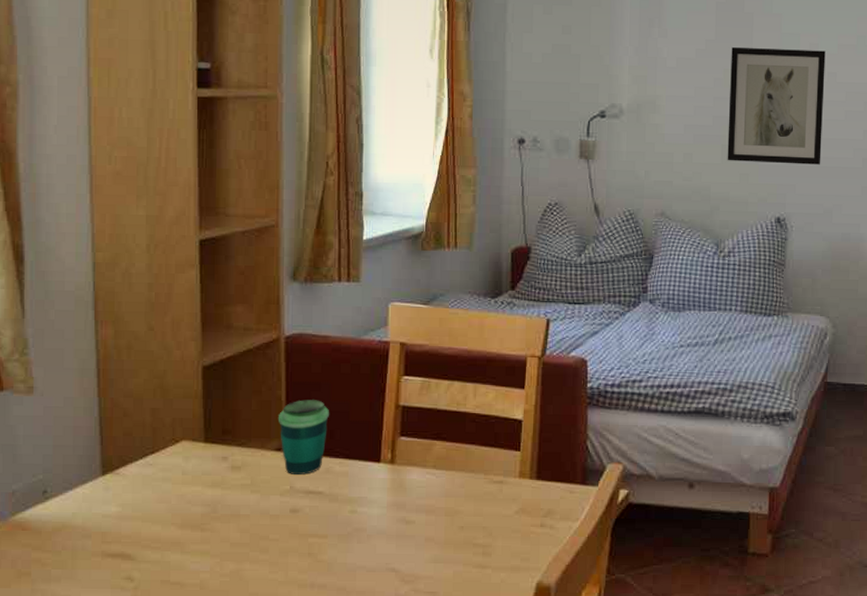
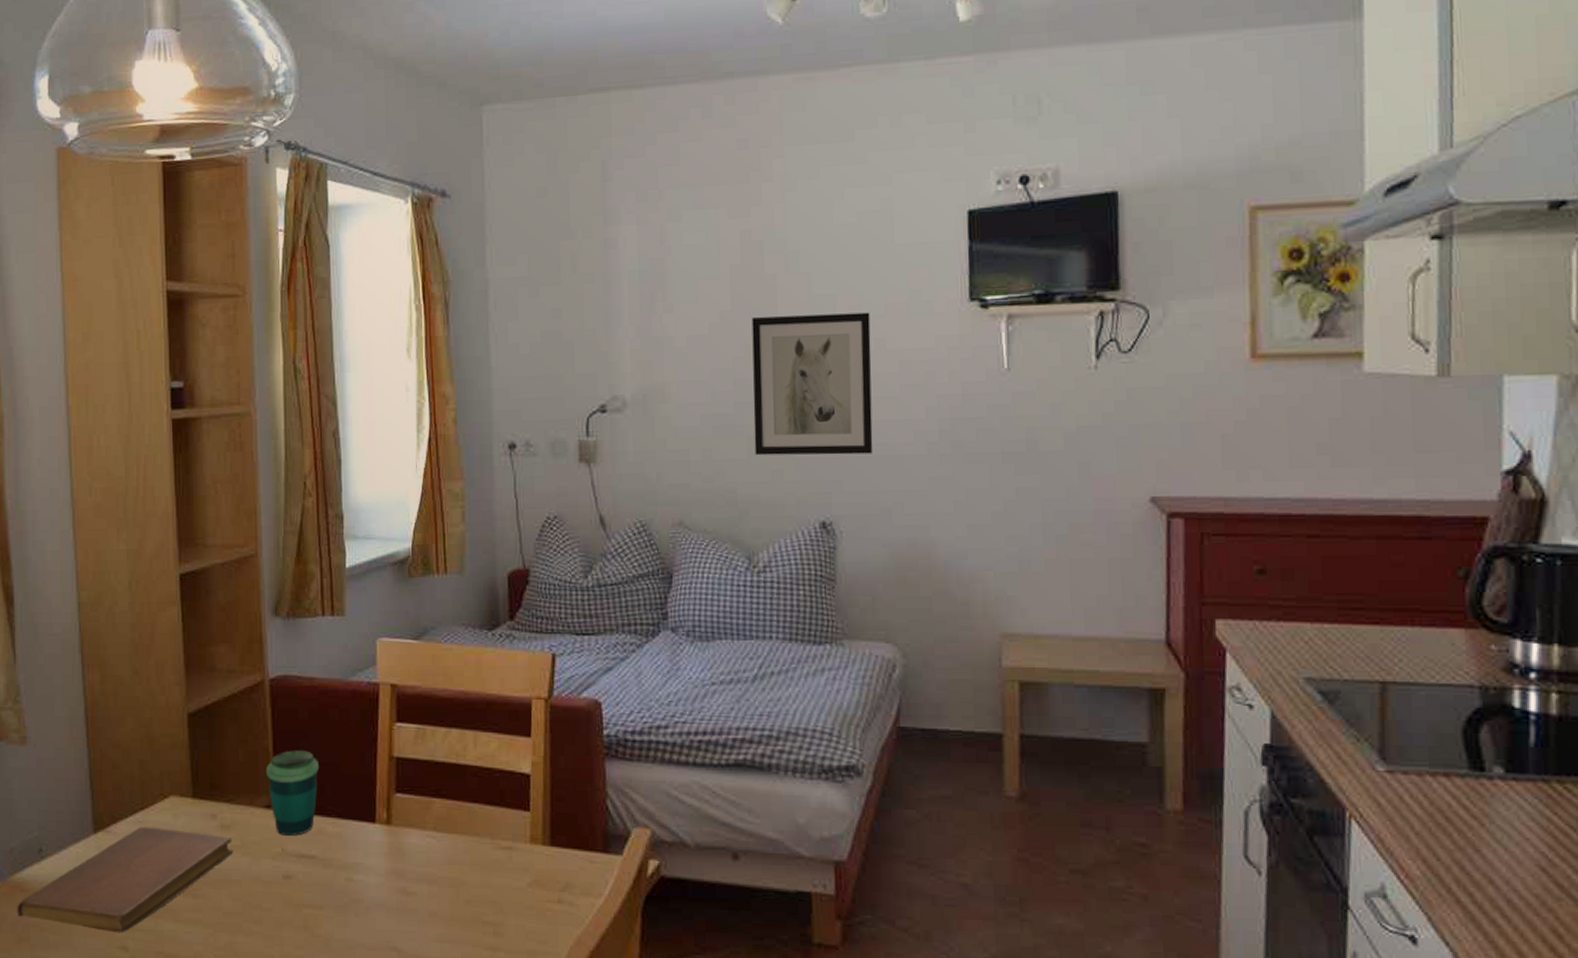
notebook: none [18,469,243,565] -> present [17,827,234,933]

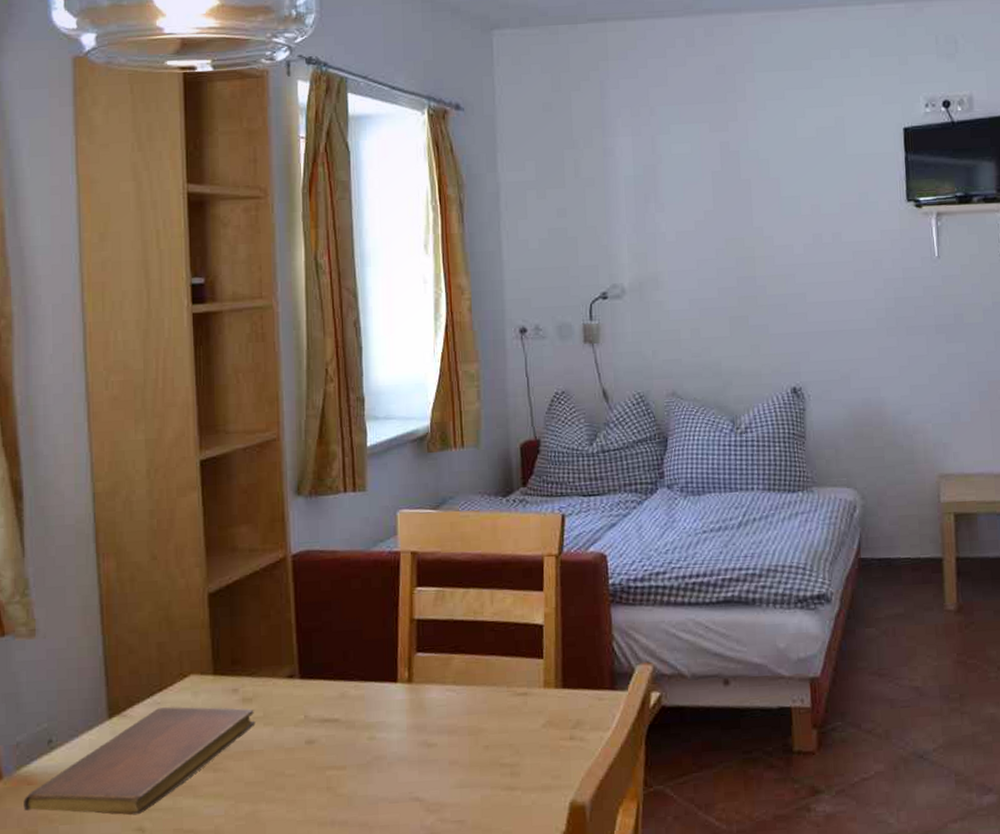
cup: present [265,750,319,836] -> none [288,620,341,703]
wall art: present [751,312,873,456] -> none [731,211,834,333]

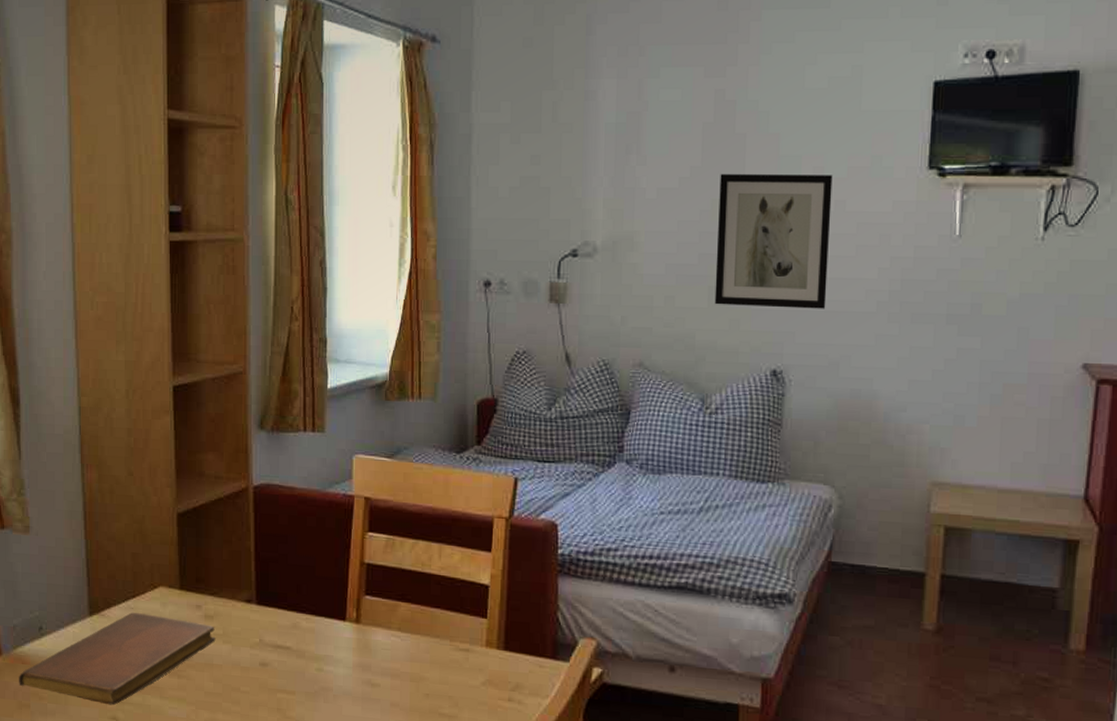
wall art: none [731,211,834,333] -> present [714,174,833,309]

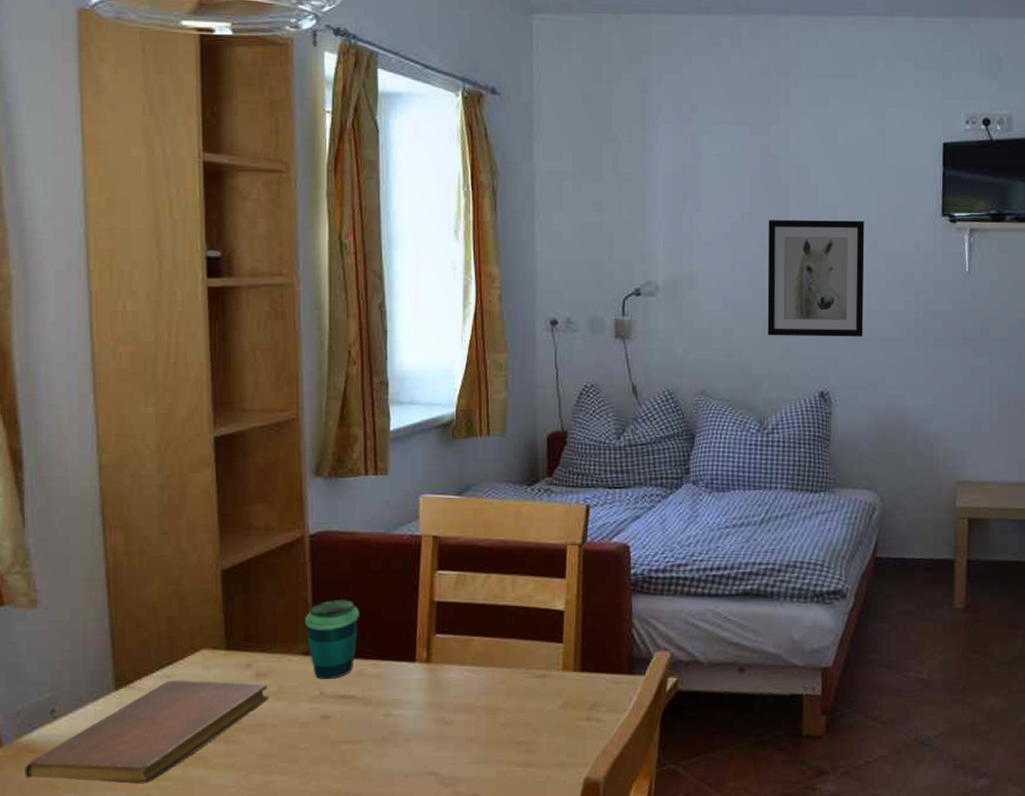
cup: none [247,552,296,628] -> present [304,600,359,679]

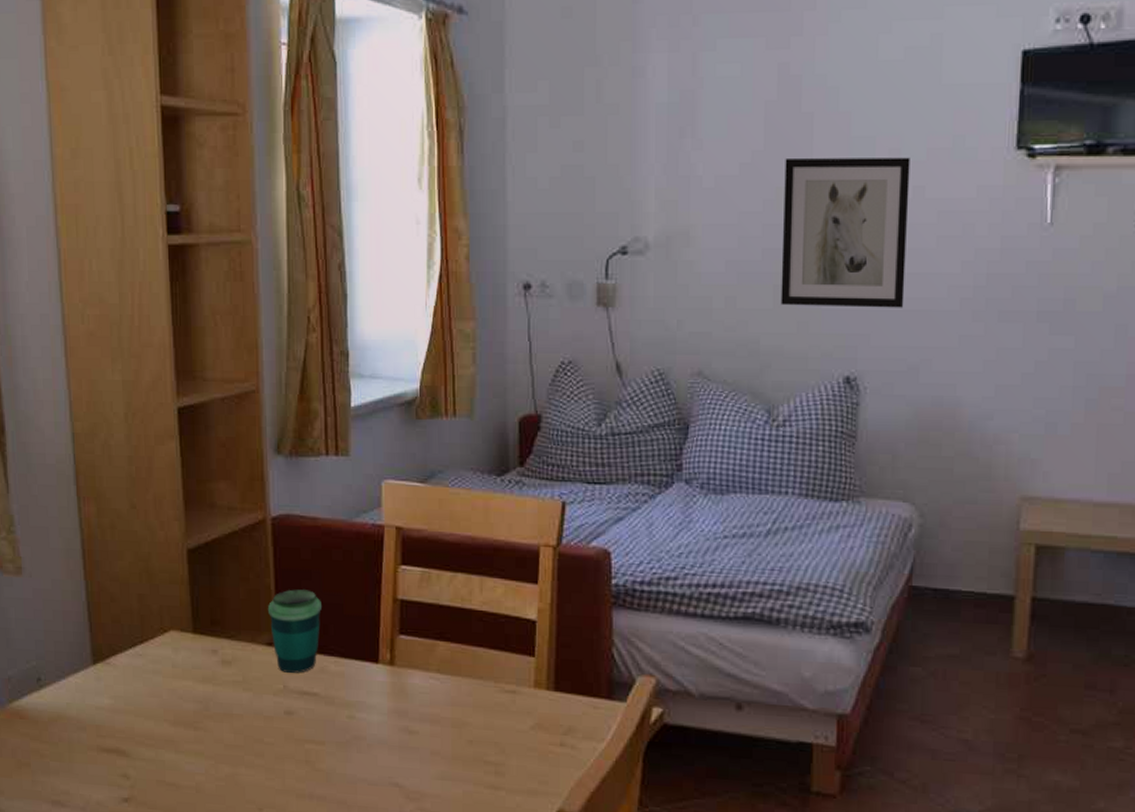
notebook: present [24,680,269,784] -> none [16,660,235,762]

